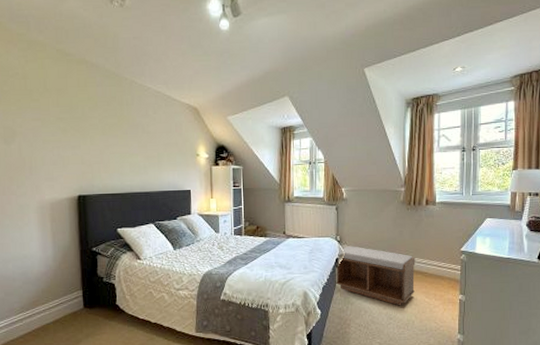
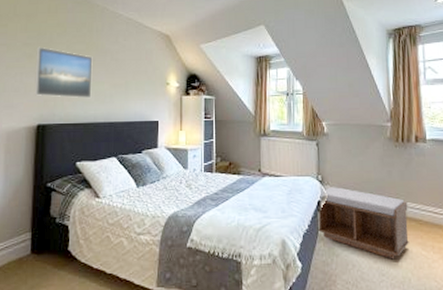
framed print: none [70,121,127,171] -> present [34,46,93,99]

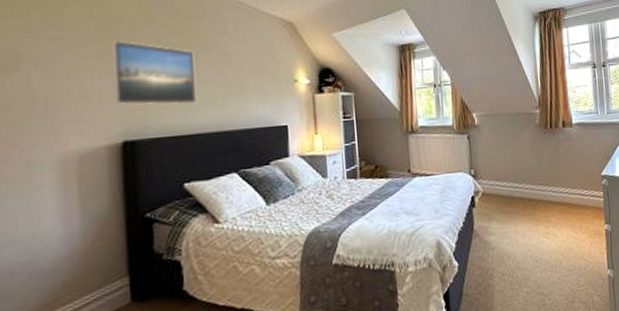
bench: present [317,187,409,260] -> none [472,180,560,245]

